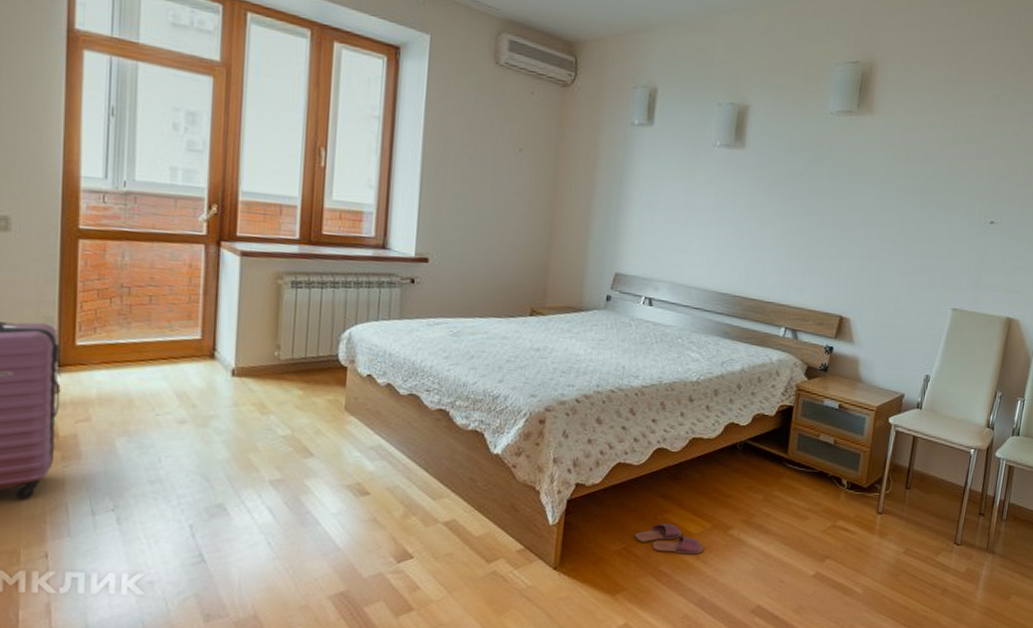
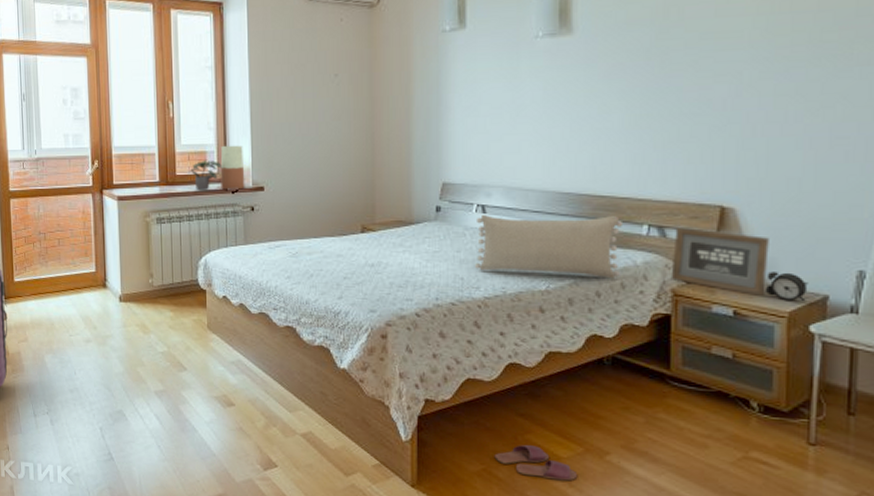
potted plant: none [339,220,381,256] -> present [189,159,222,191]
vase: none [377,207,408,259] -> present [220,145,245,190]
pillow: none [635,308,766,373] -> present [474,215,624,279]
picture frame: none [797,330,871,393] -> present [670,226,769,296]
alarm clock: none [862,373,893,399] -> present [764,272,808,302]

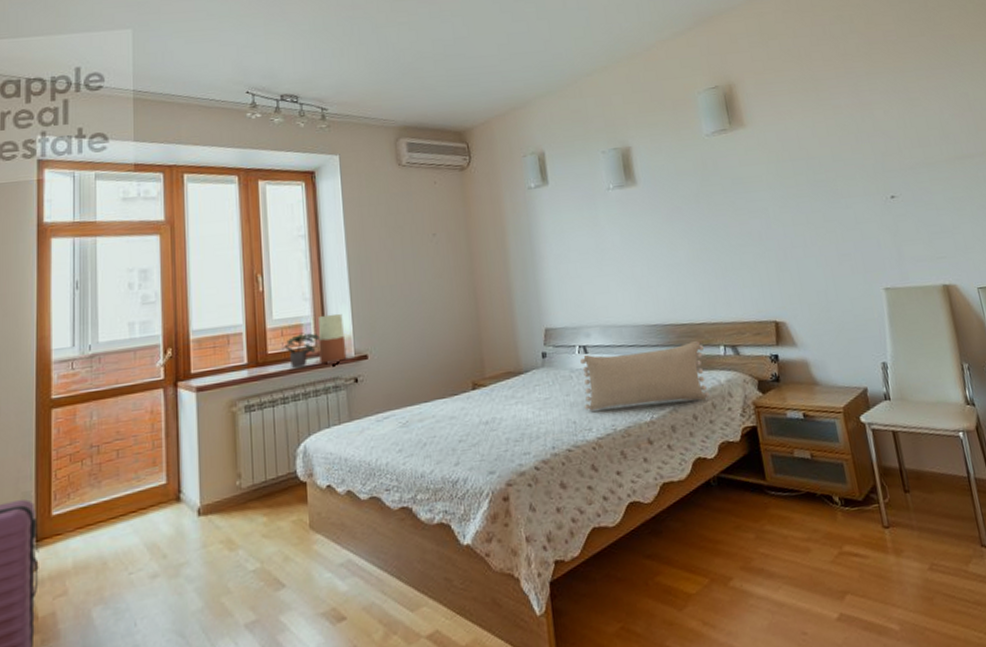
slippers: present [494,445,578,481] -> none [629,587,709,624]
picture frame: present [670,226,769,296] -> none [745,343,822,397]
alarm clock: present [764,272,808,302] -> none [820,372,852,398]

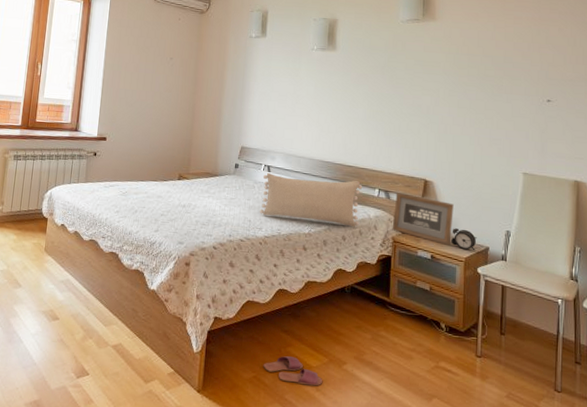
potted plant: present [282,332,320,369] -> none [47,111,75,137]
vase: present [318,313,347,364] -> none [72,102,94,138]
slippers: none [629,587,709,624] -> present [263,356,323,386]
picture frame: none [745,343,822,397] -> present [392,192,454,245]
alarm clock: none [820,372,852,398] -> present [450,228,477,251]

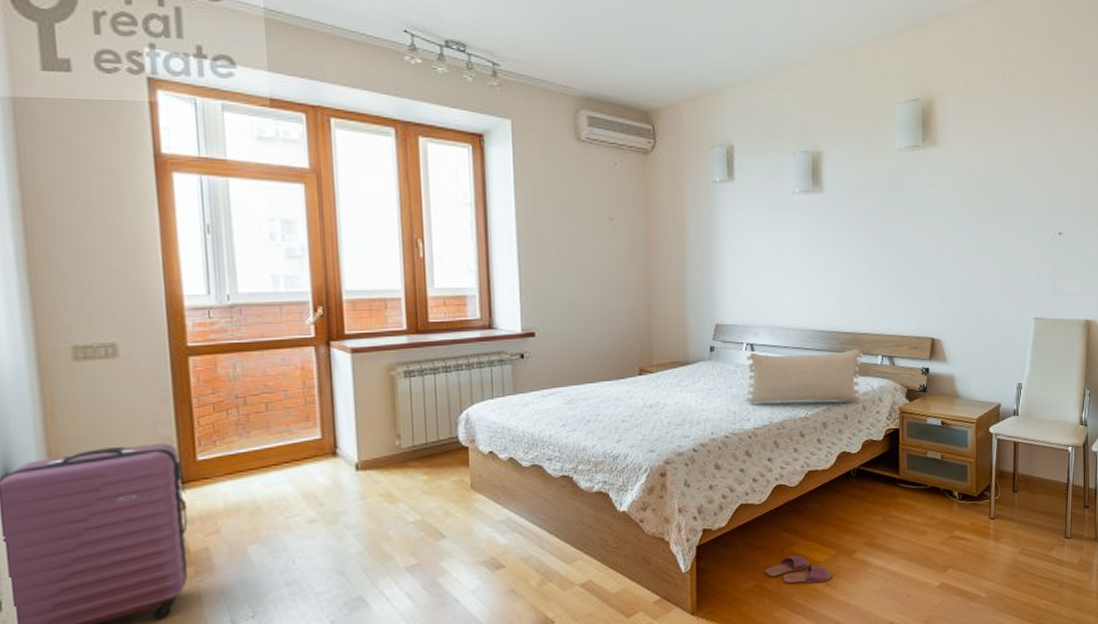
picture frame: present [392,192,454,245] -> none [898,356,964,408]
alarm clock: present [450,228,477,251] -> none [961,387,988,411]

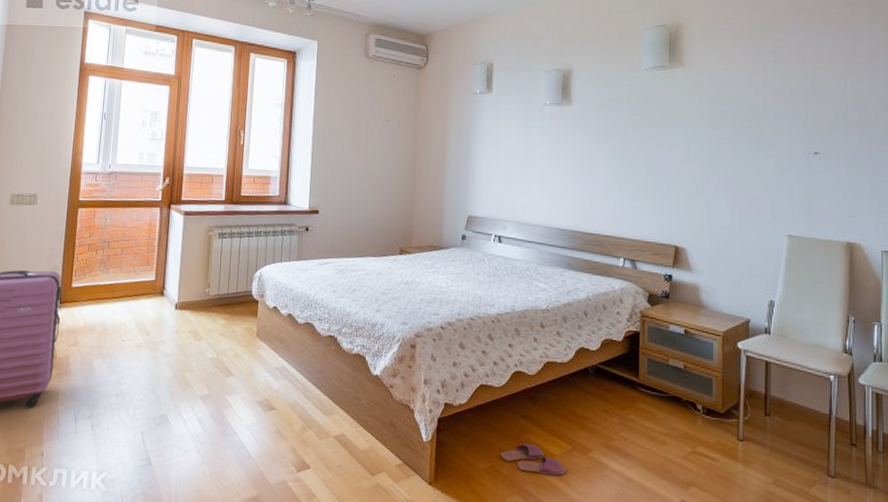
pillow: present [744,349,864,404] -> none [490,244,606,301]

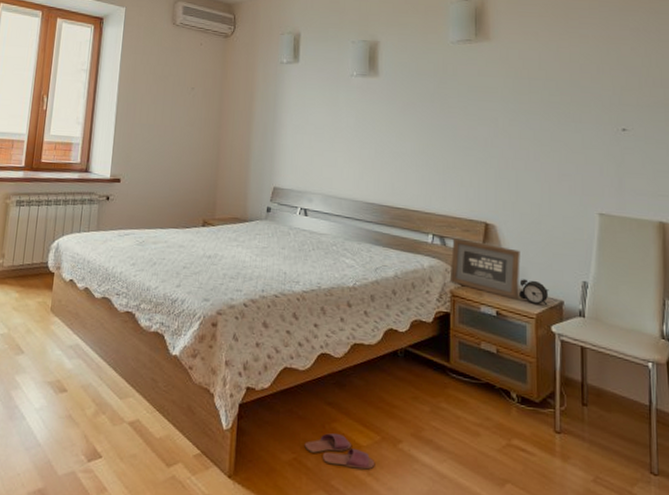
picture frame: none [639,260,709,318] -> present [449,237,520,299]
alarm clock: none [706,299,736,324] -> present [518,279,549,306]

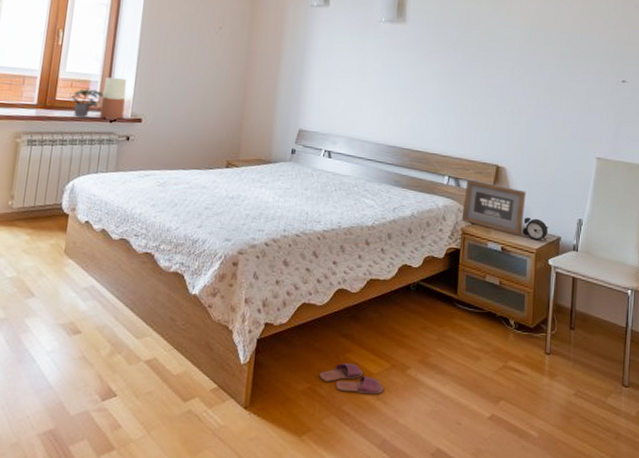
potted plant: none [53,150,85,179] -> present [69,88,104,118]
vase: none [81,139,106,180] -> present [99,77,127,120]

